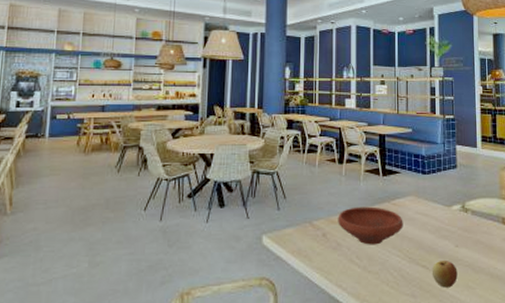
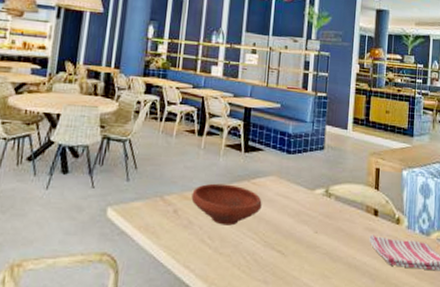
apple: present [431,259,458,288] -> none [287,246,314,275]

